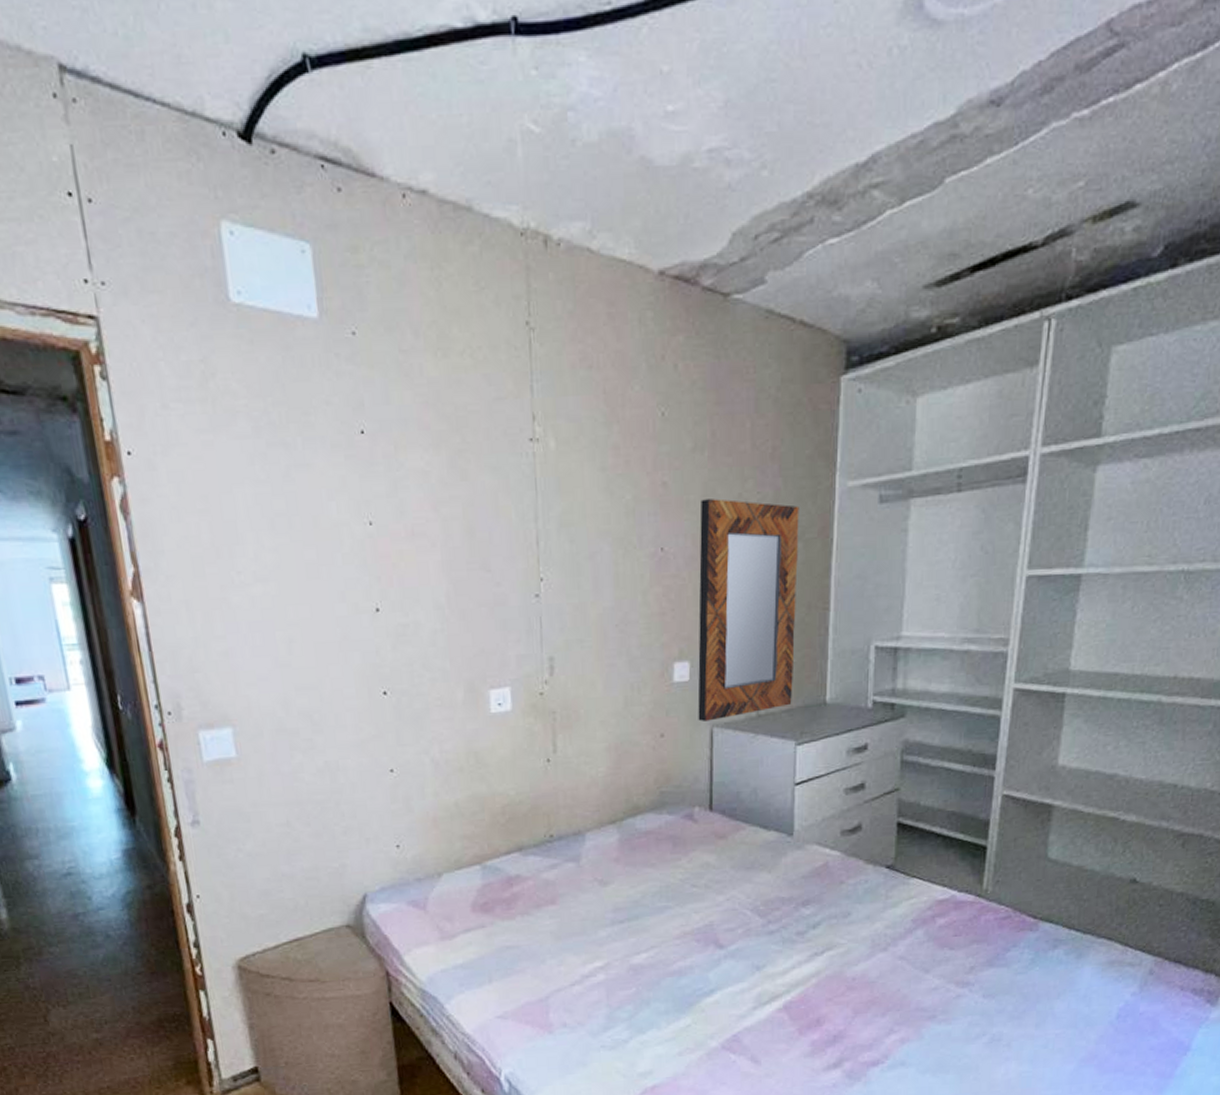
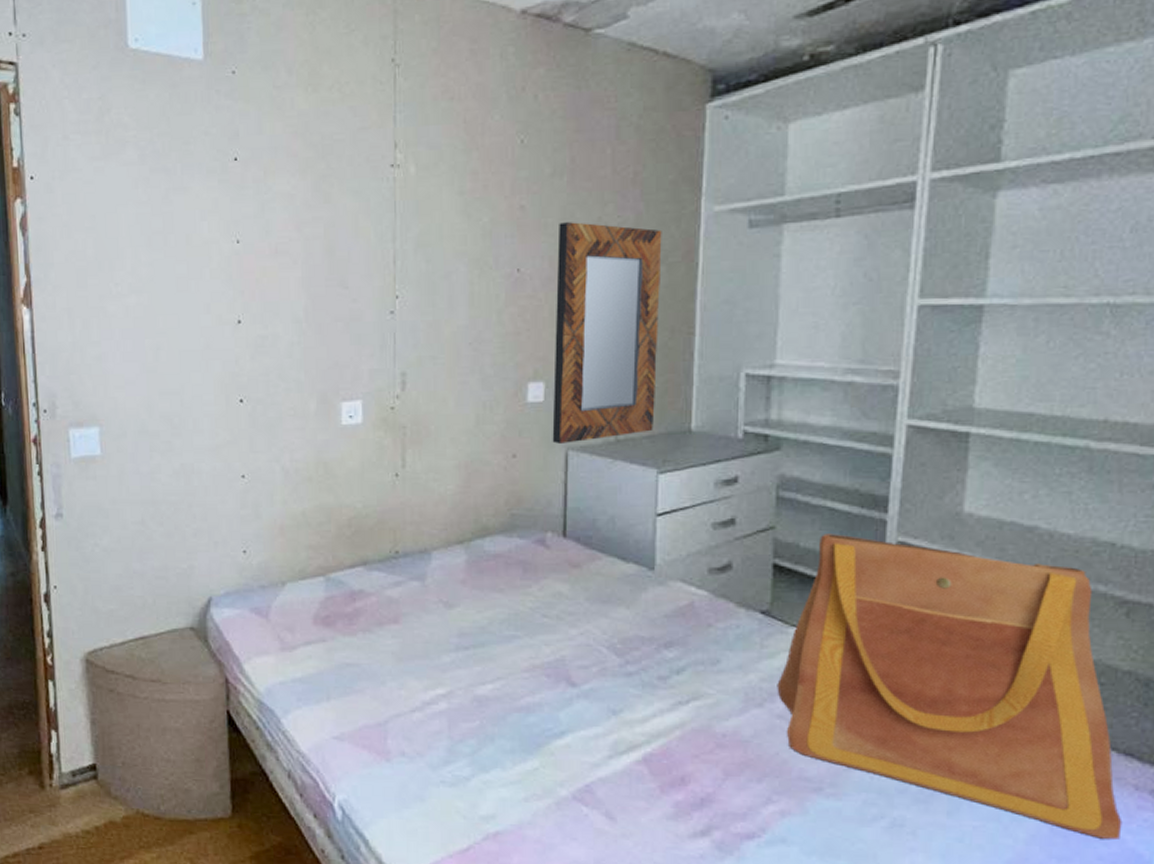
tote bag: none [899,791,1170,1033] -> present [777,534,1123,839]

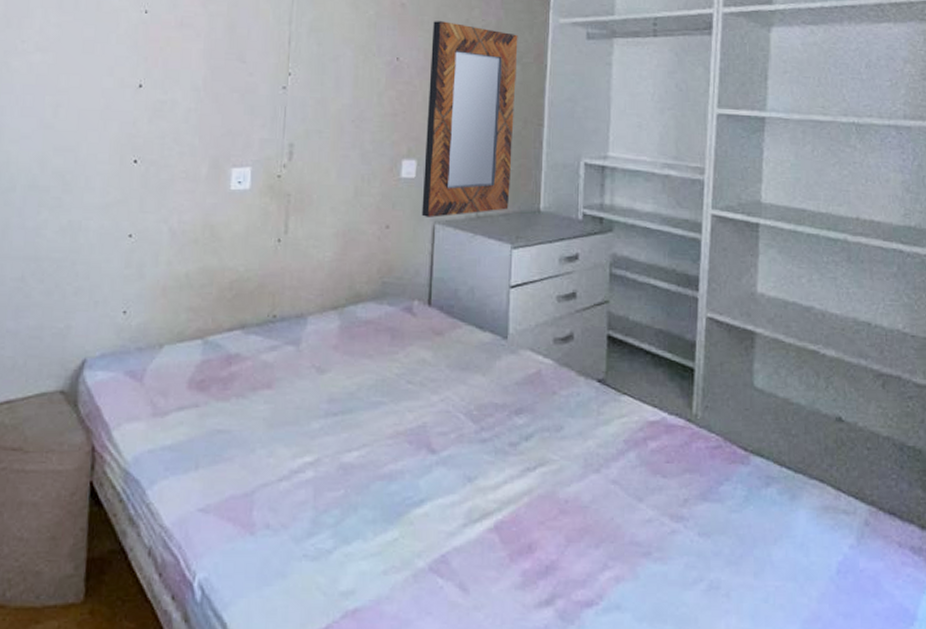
tote bag: present [777,534,1123,839] -> none [611,308,892,595]

